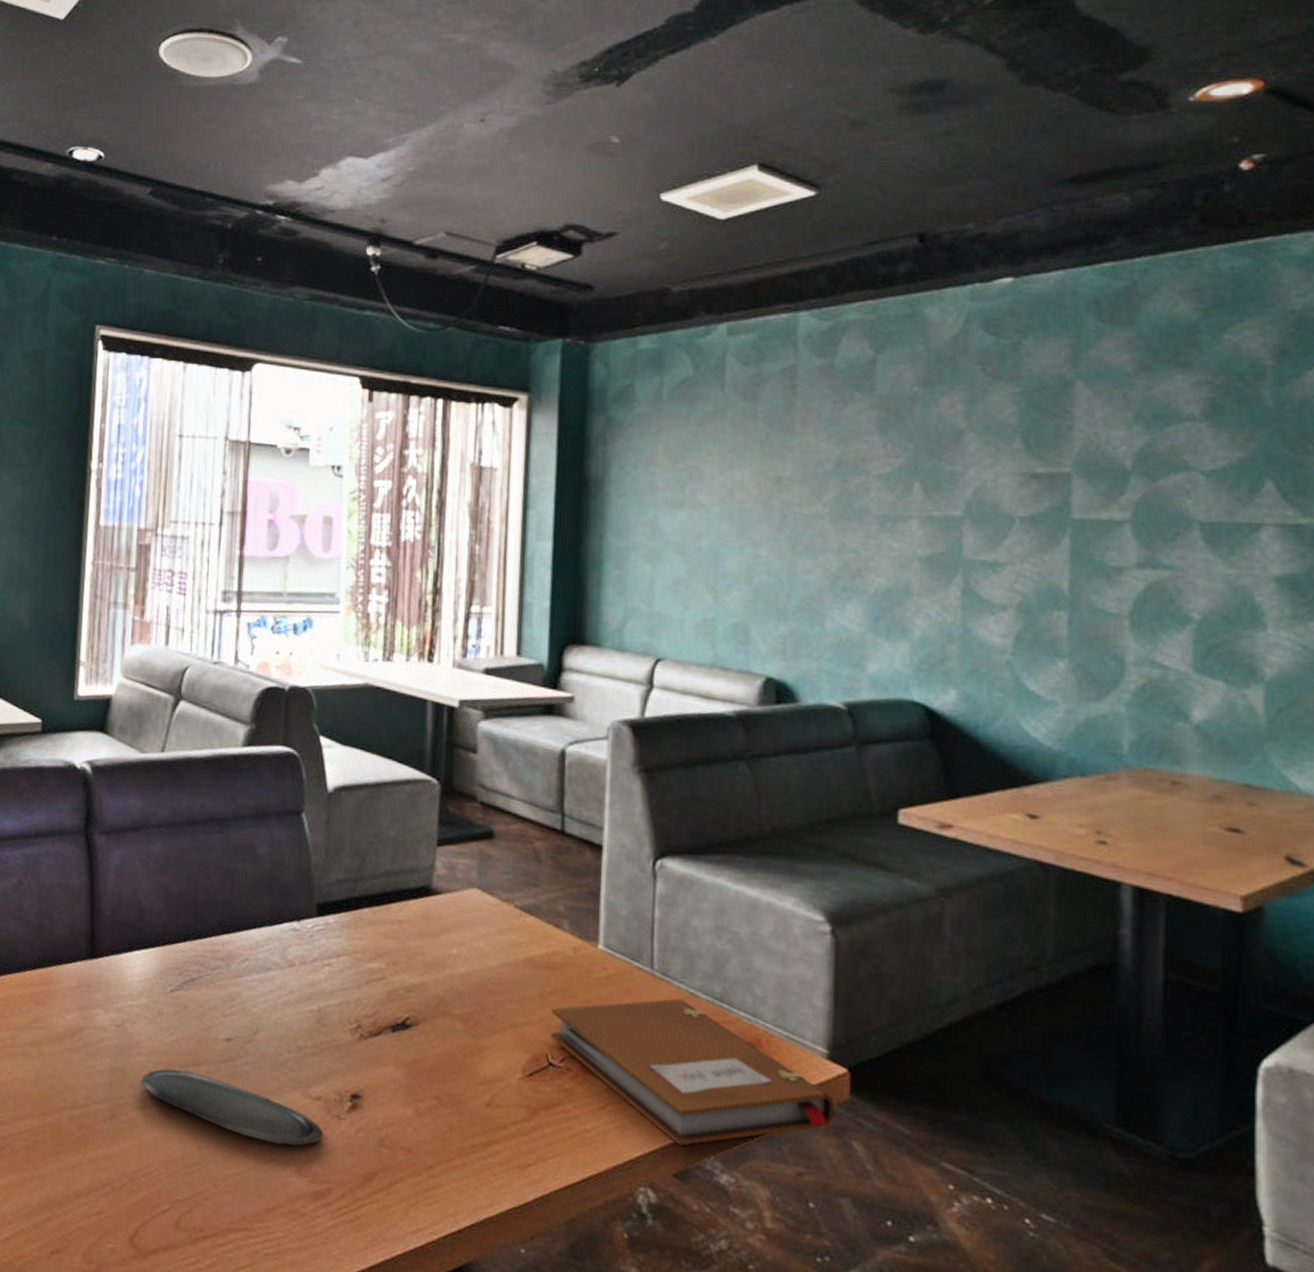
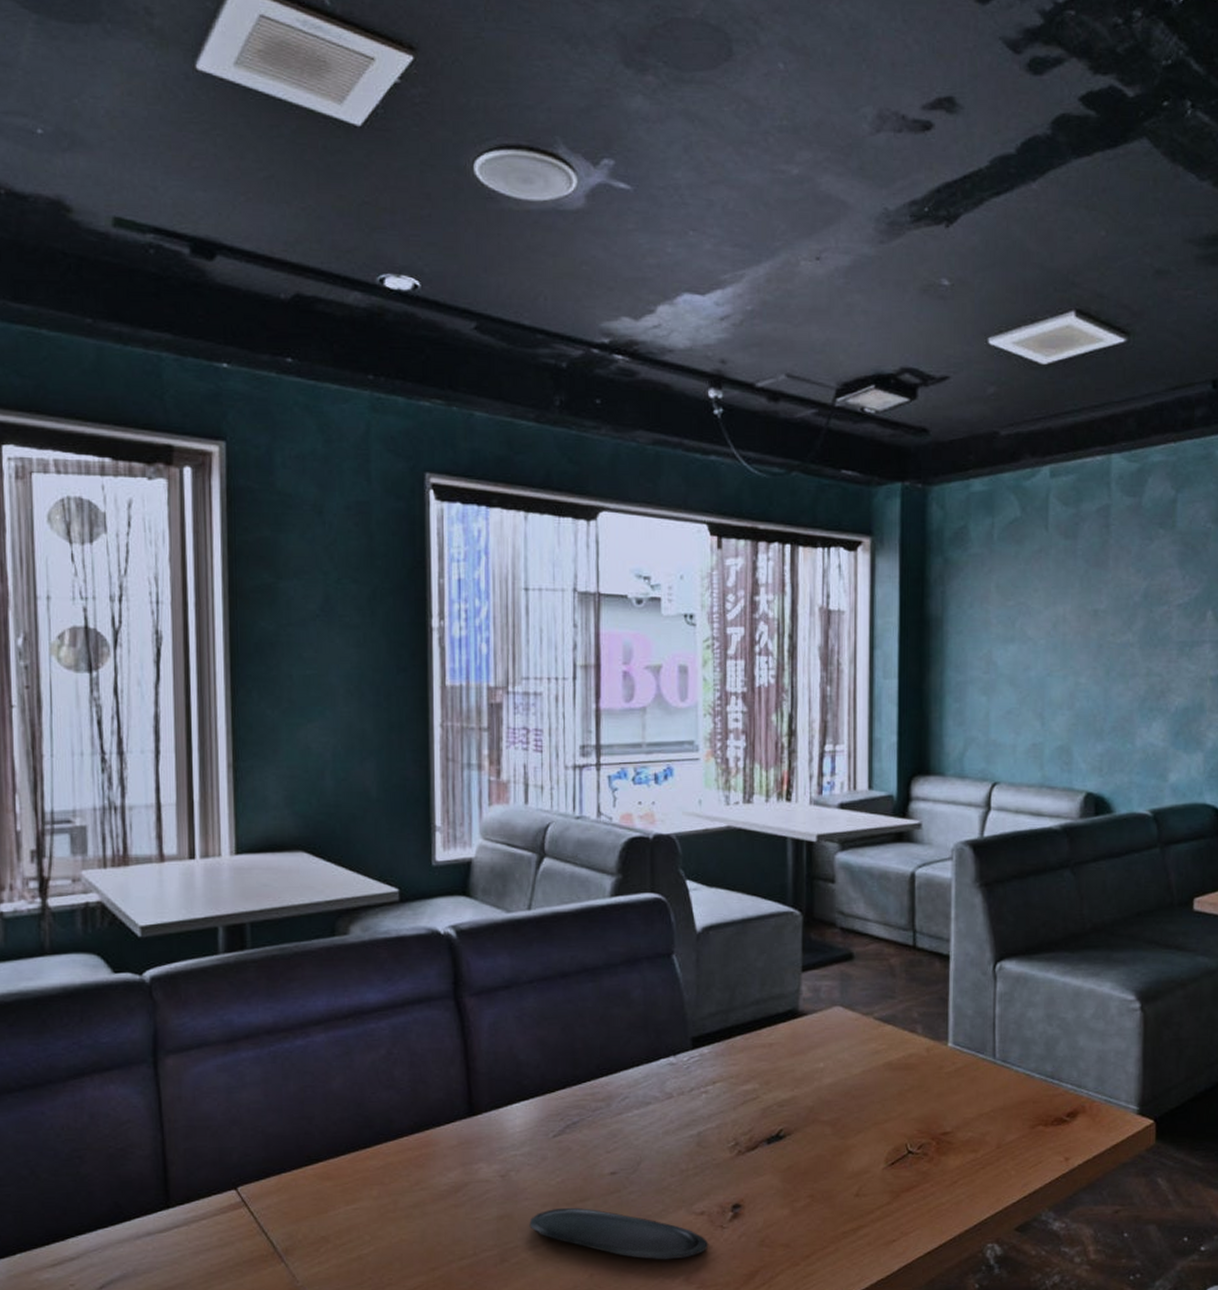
notebook: present [551,999,835,1146] -> none [909,1081,1144,1204]

